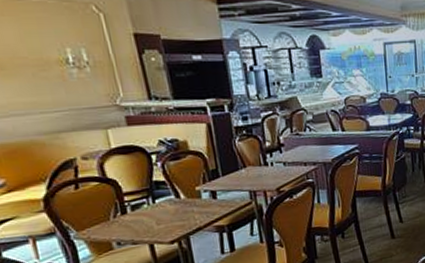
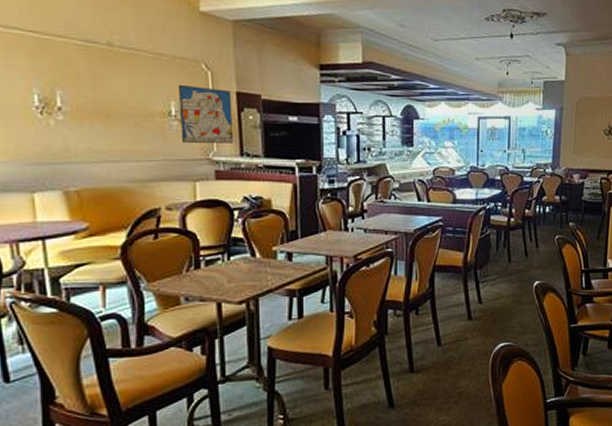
wall art: none [70,29,140,92] -> present [177,84,234,144]

